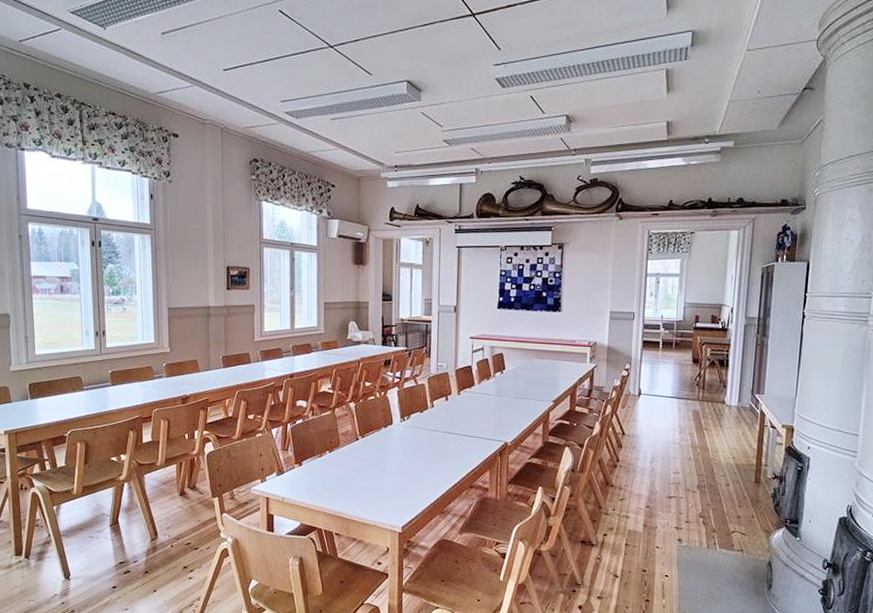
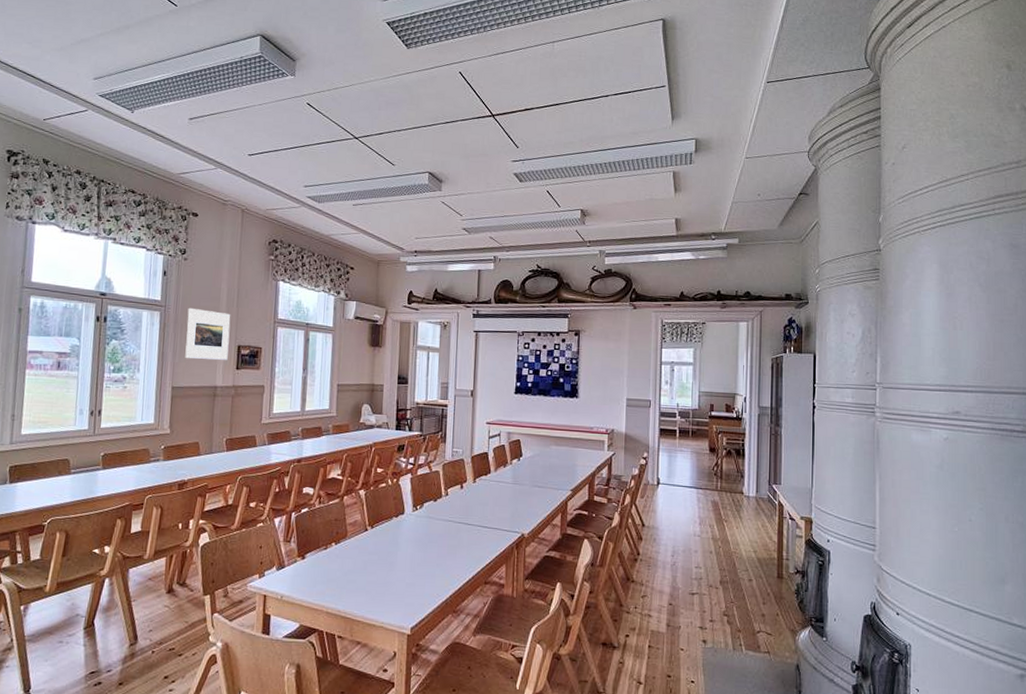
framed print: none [176,230,218,281] -> present [185,307,231,360]

